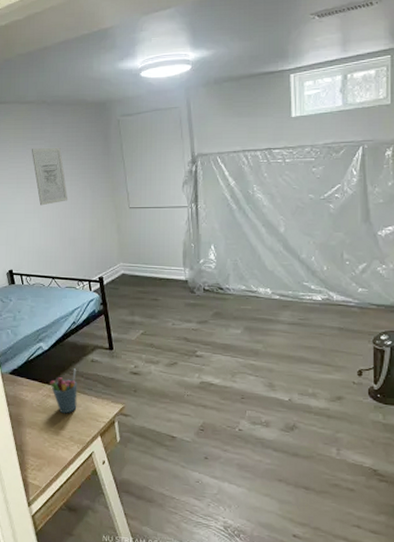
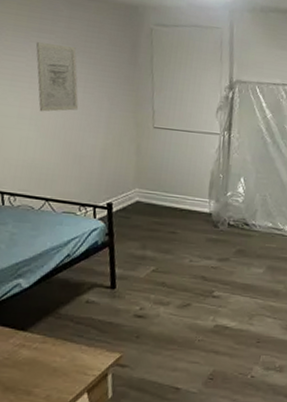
pen holder: present [50,368,77,414] -> none [26,311,65,368]

